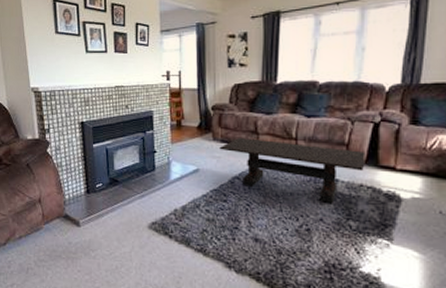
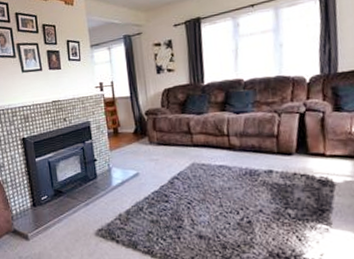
coffee table: present [219,137,365,204] -> none [156,138,296,195]

